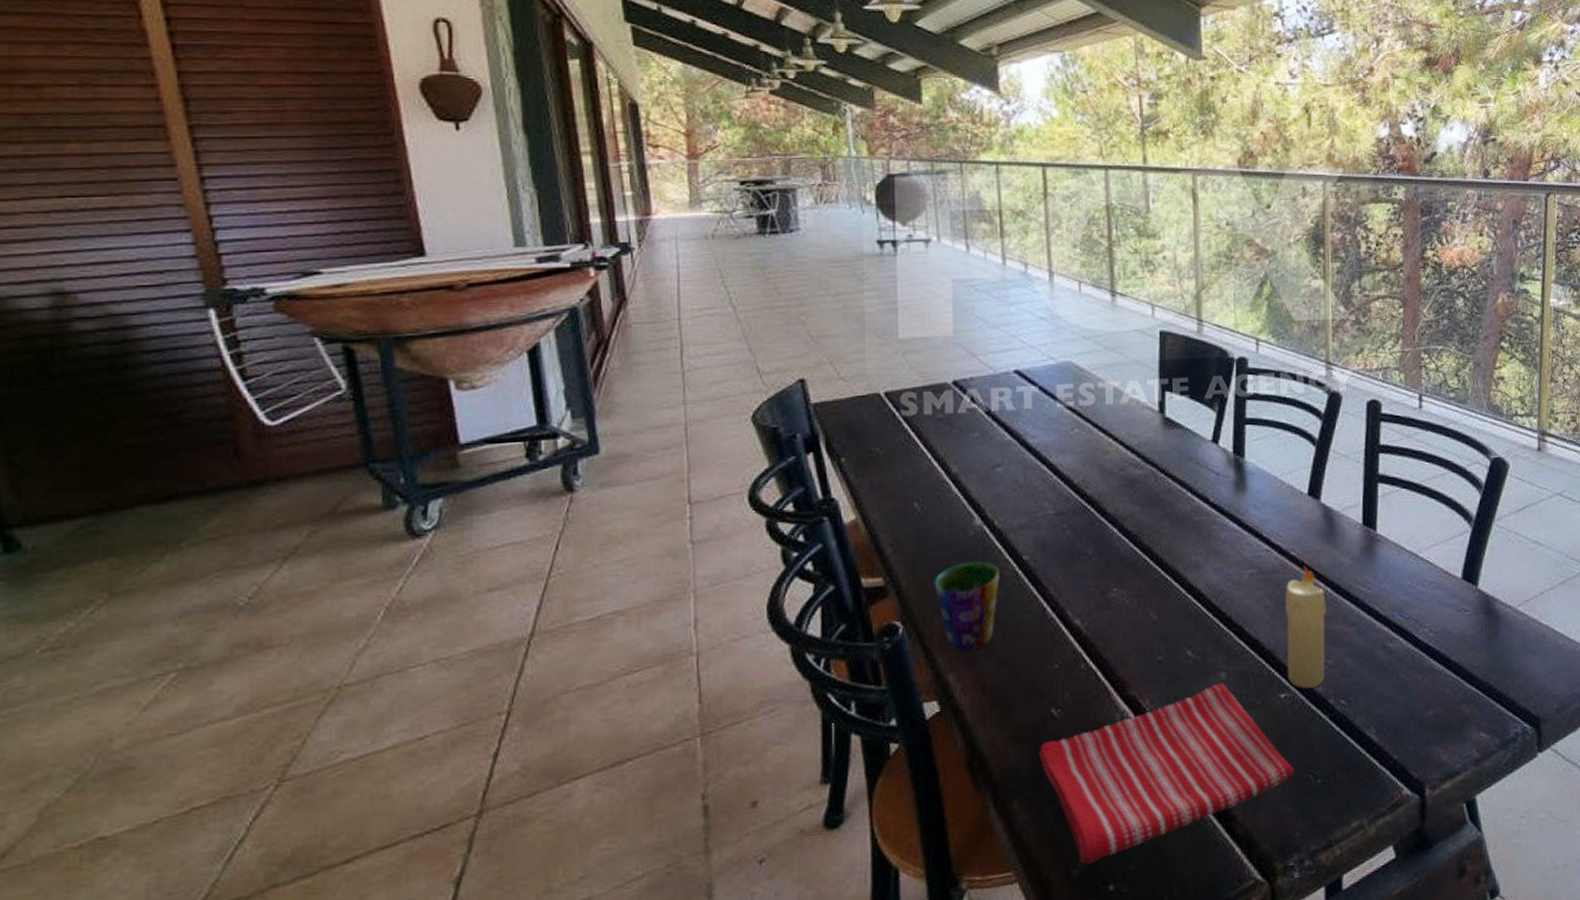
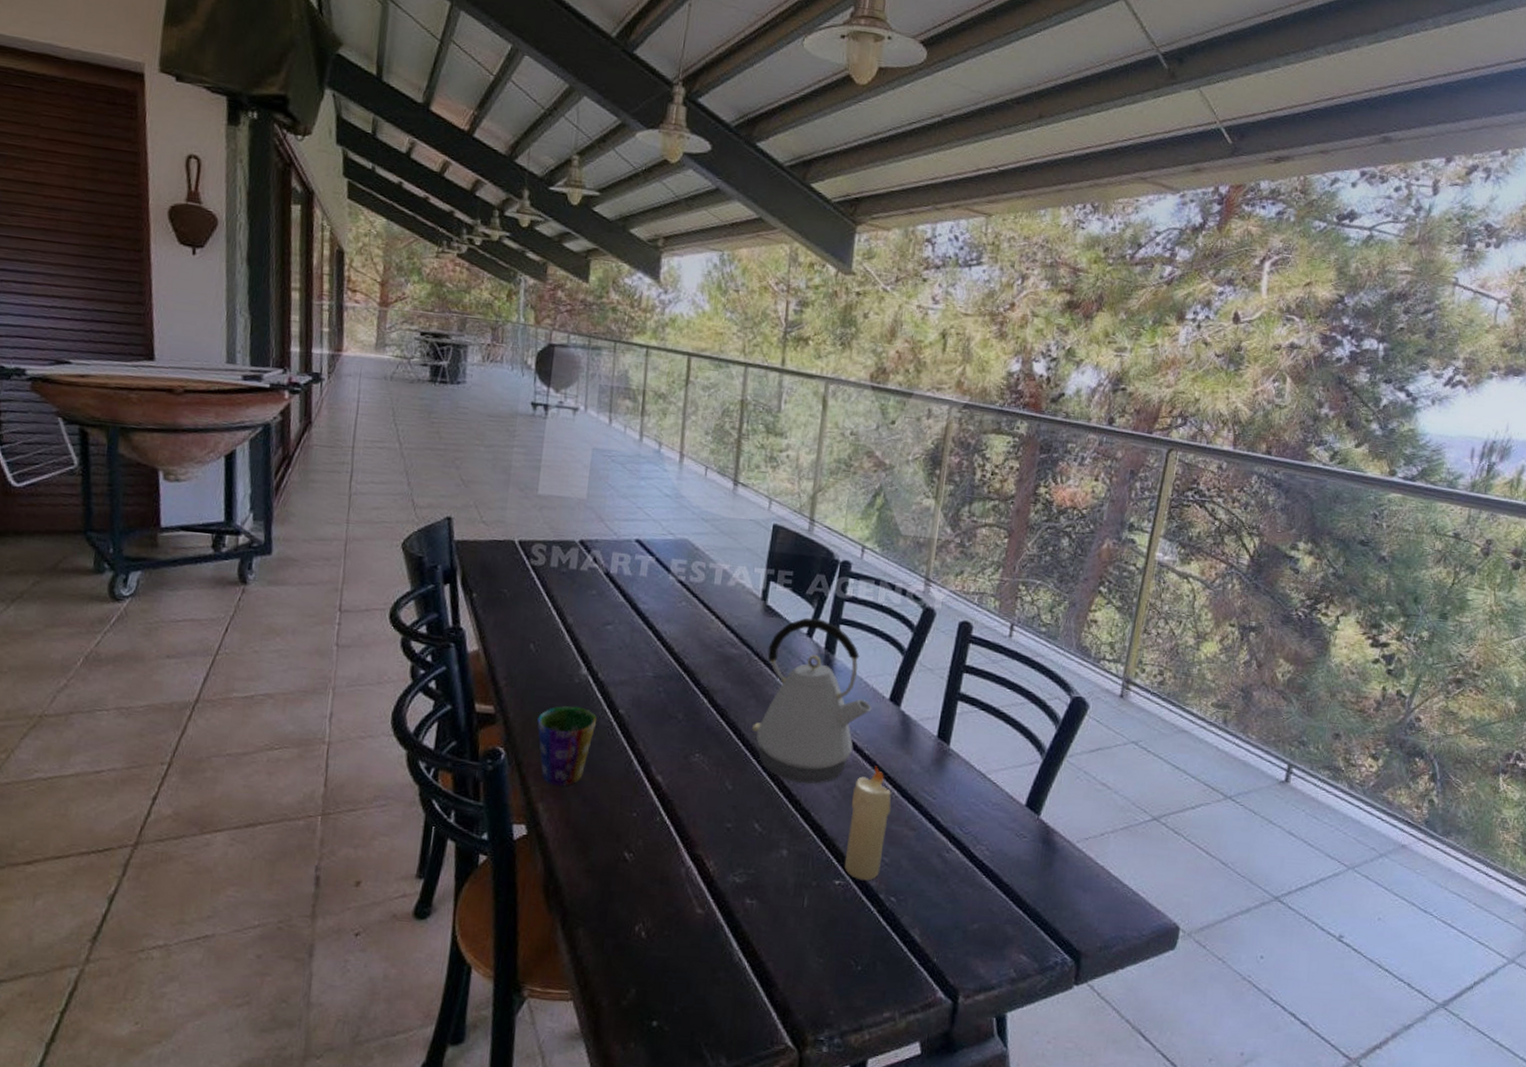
dish towel: present [1039,683,1295,865] -> none [607,859,838,999]
kettle: none [1168,422,1292,599] -> present [751,618,872,784]

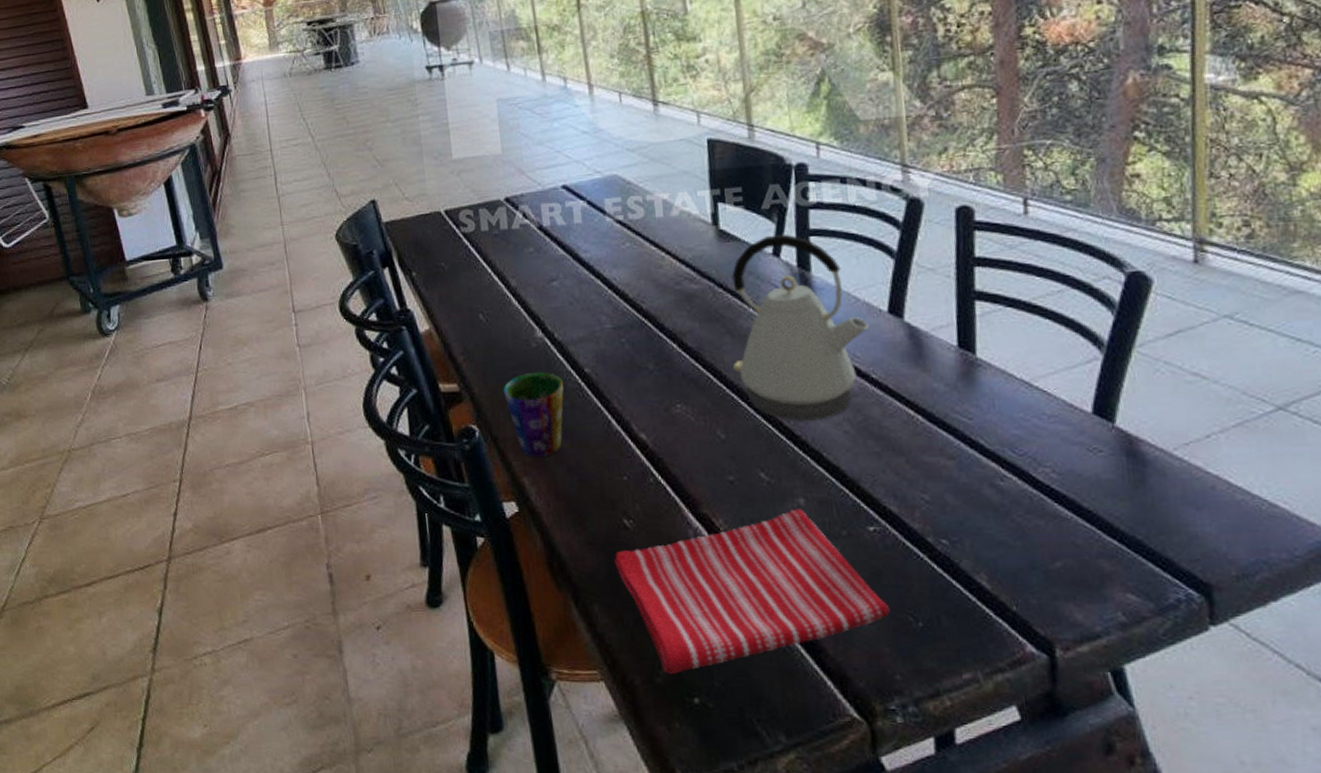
dish towel: none [607,859,838,999] -> present [614,509,891,675]
candle: present [844,766,891,881] -> none [867,390,921,524]

